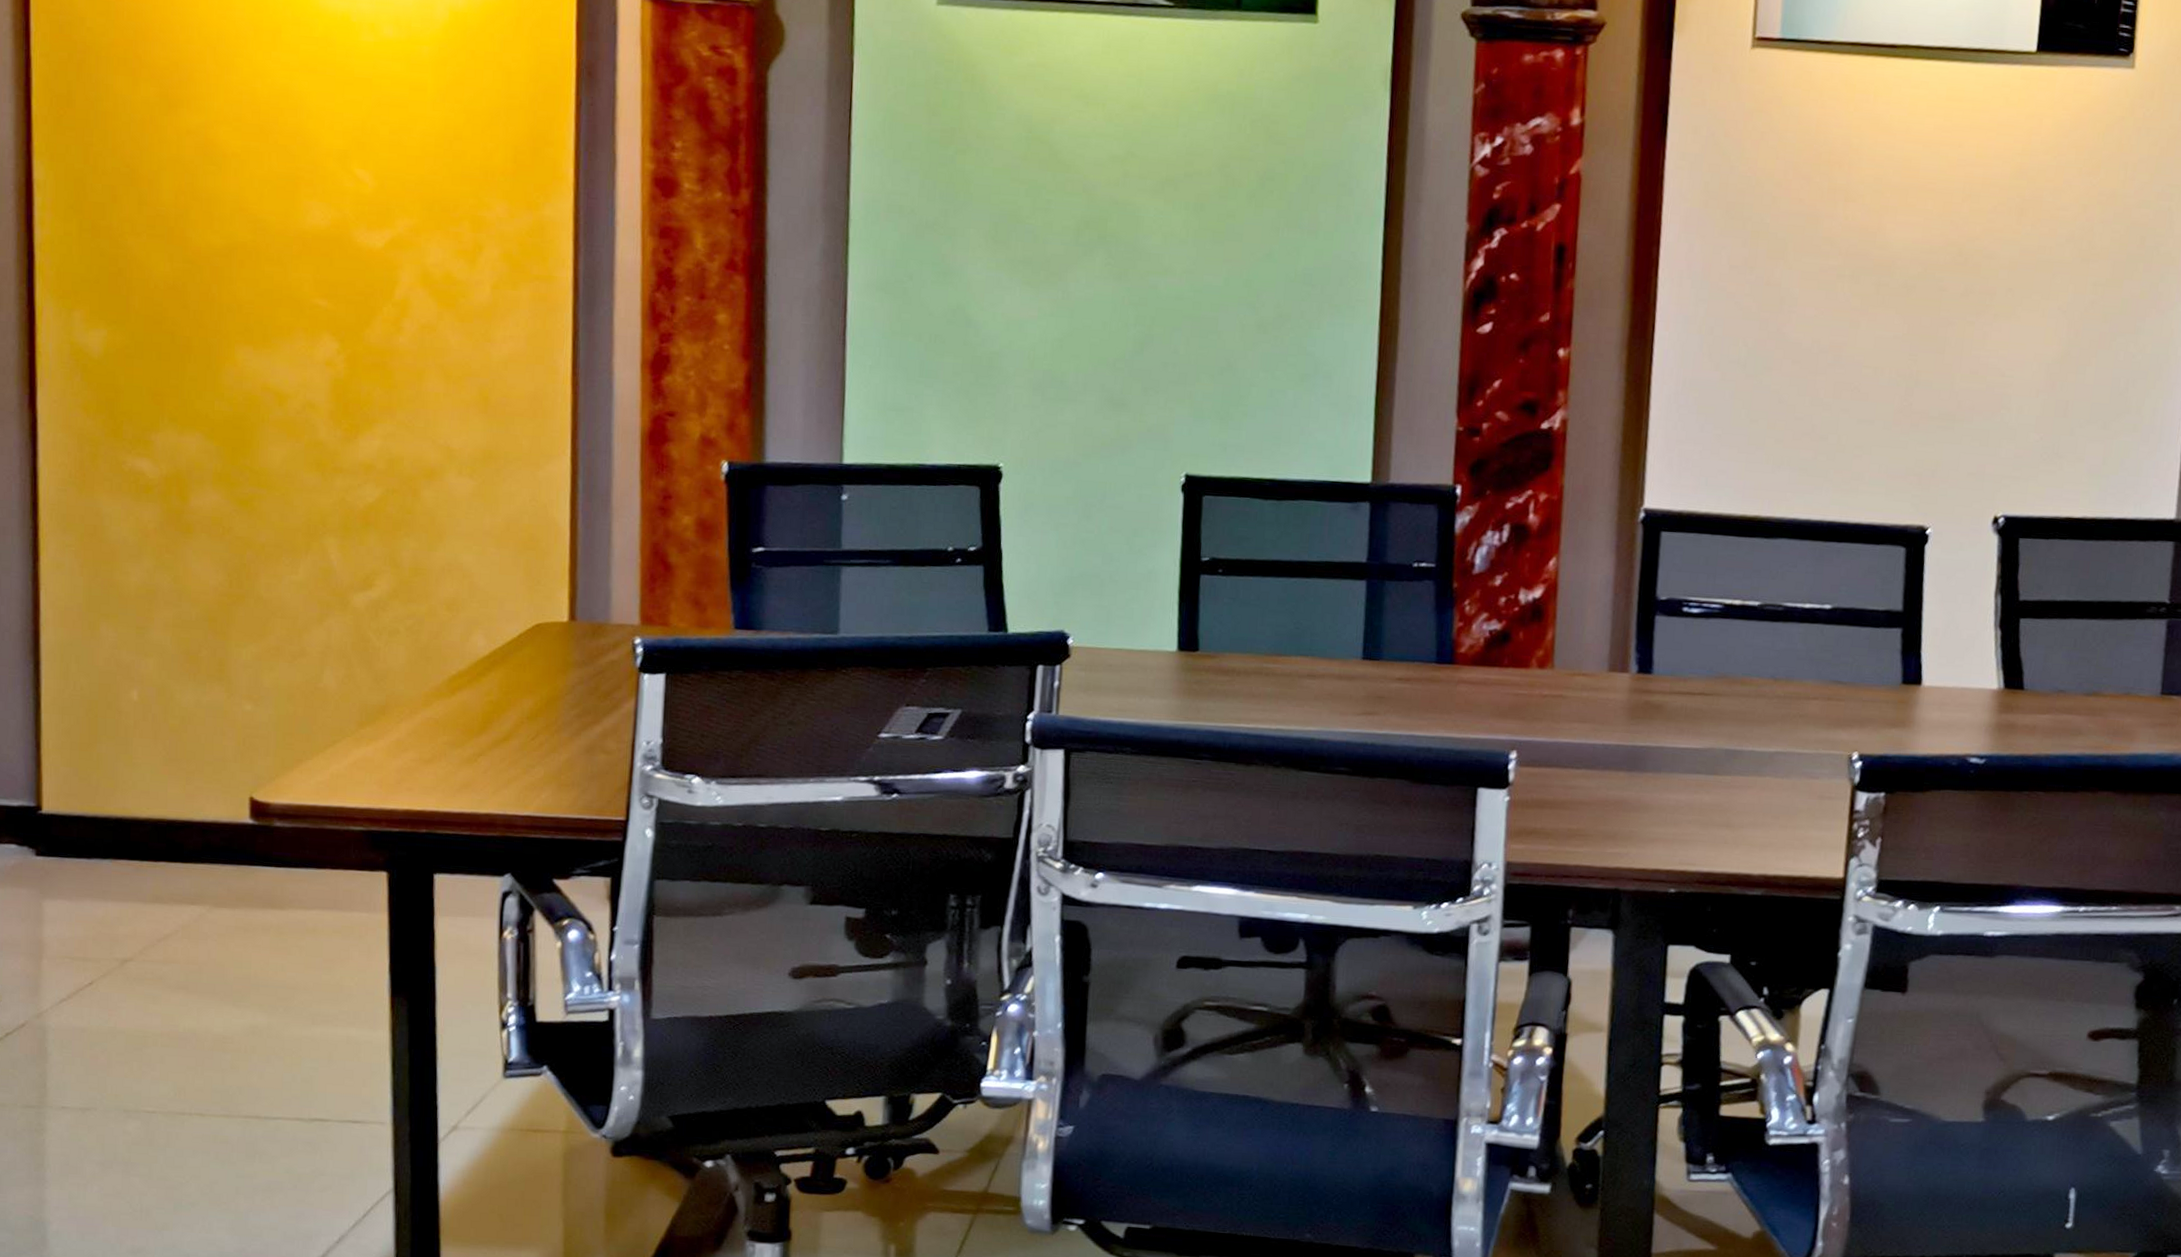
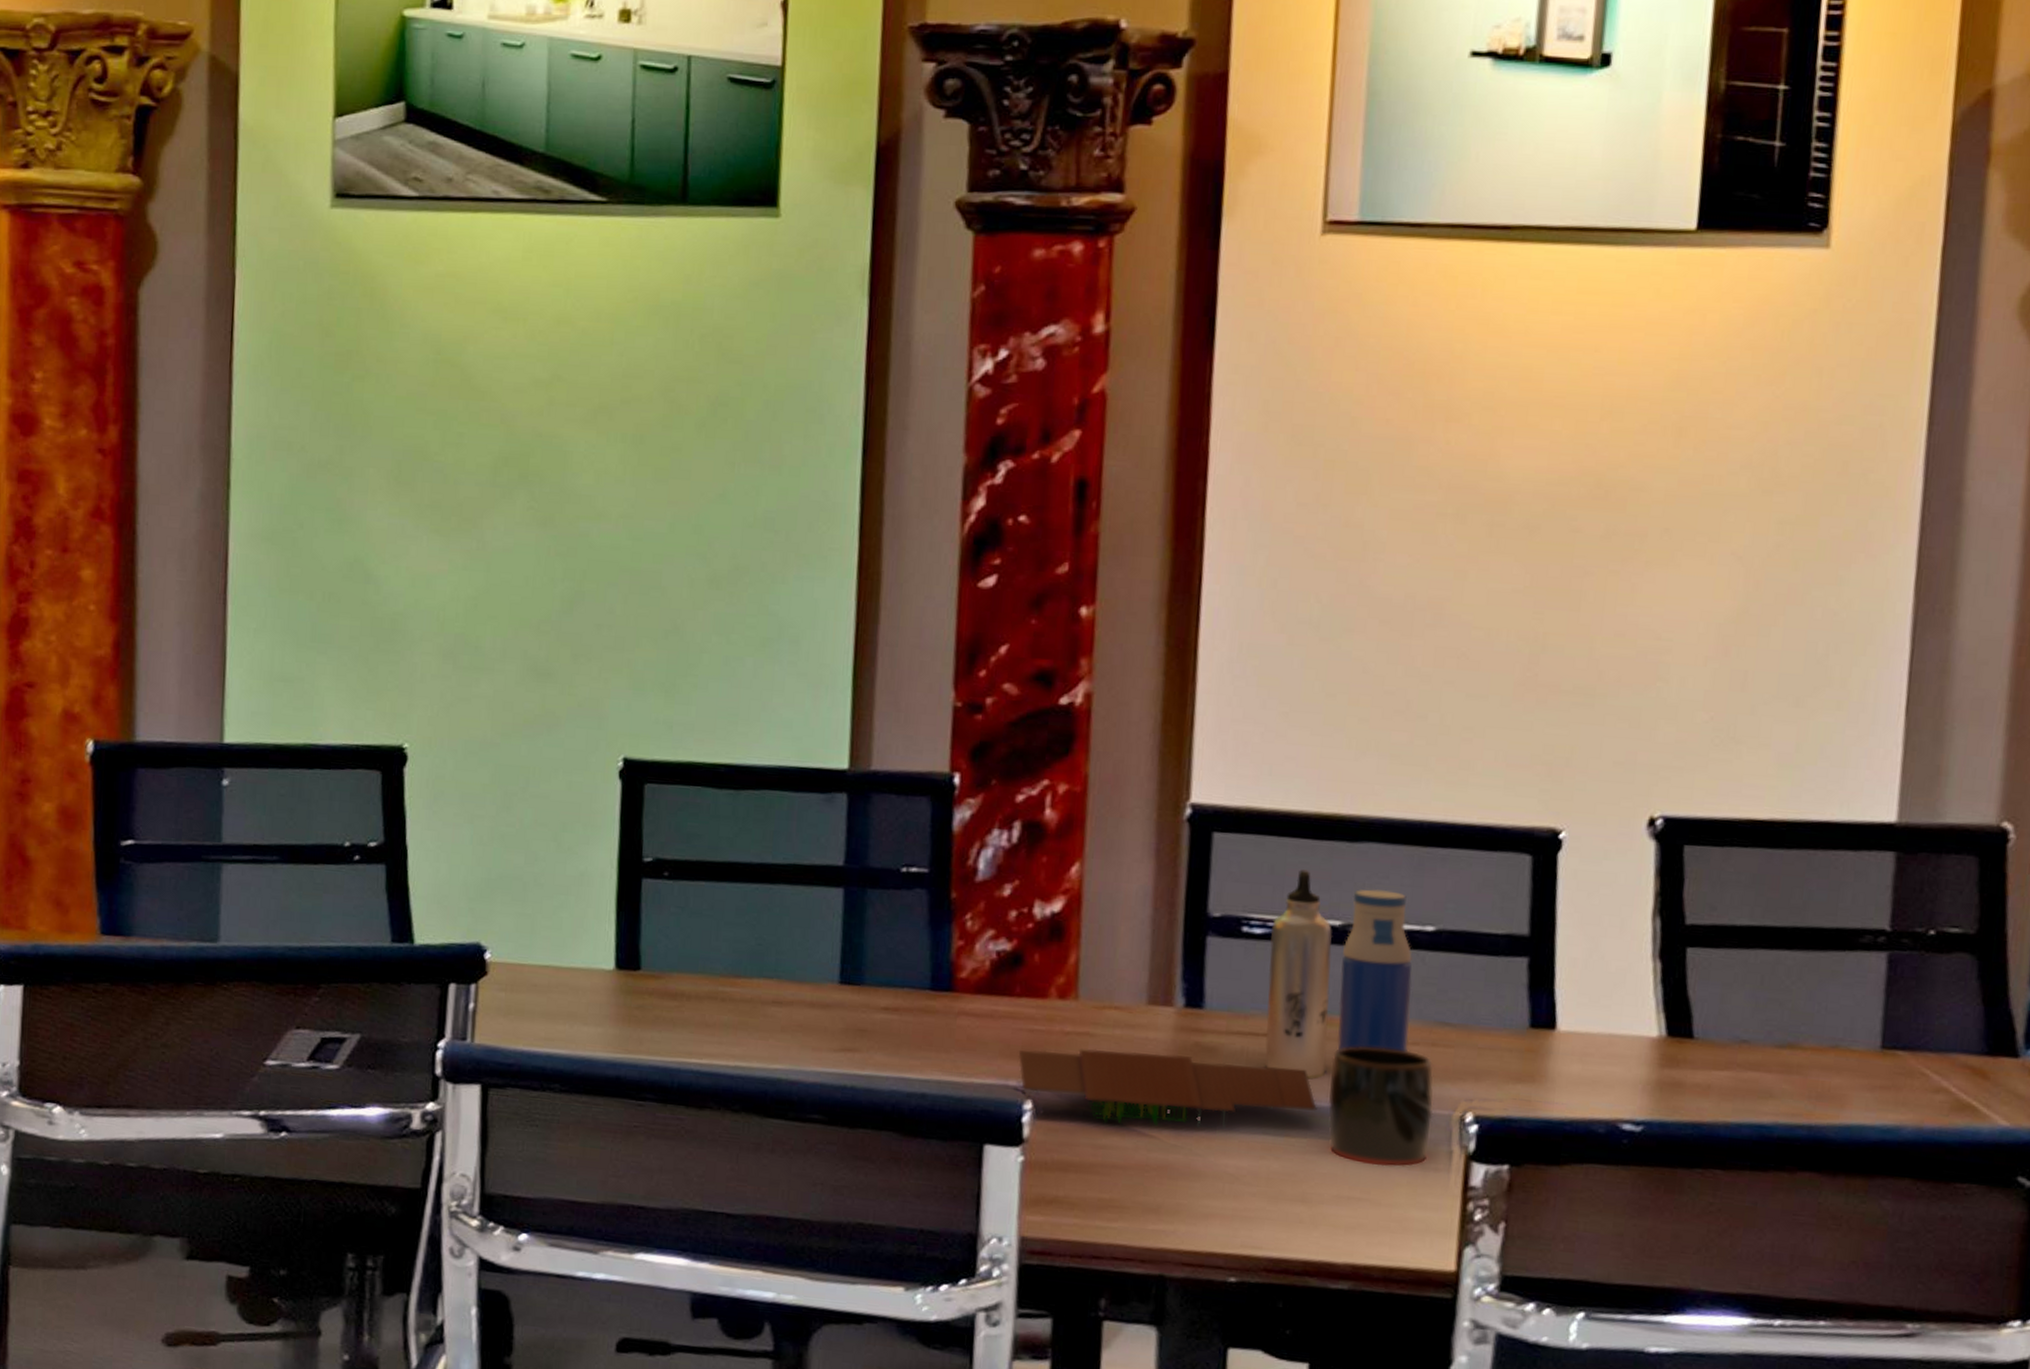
papers: none [1505,708,1740,770] -> present [1018,1048,1317,1129]
water bottle: none [1699,561,1753,729] -> present [1265,869,1333,1080]
mug: none [1747,701,1829,797] -> present [1327,1046,1434,1167]
water bottle: none [1755,576,1814,706] -> present [1337,889,1413,1052]

